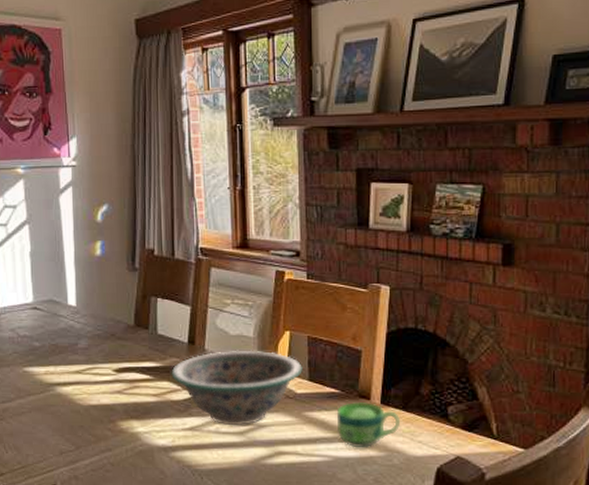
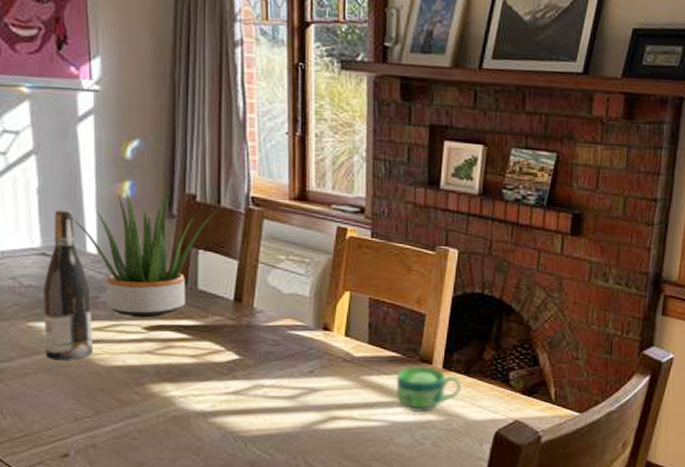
wine bottle: none [34,269,74,400] -> present [42,210,93,360]
potted plant: none [57,248,172,361] -> present [72,189,217,318]
decorative bowl: present [171,350,302,425] -> none [213,309,362,389]

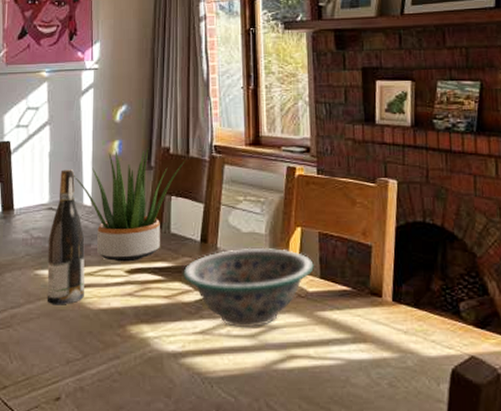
decorative bowl: none [213,309,362,389] -> present [183,247,314,327]
cup: present [395,366,462,413] -> none [348,300,414,350]

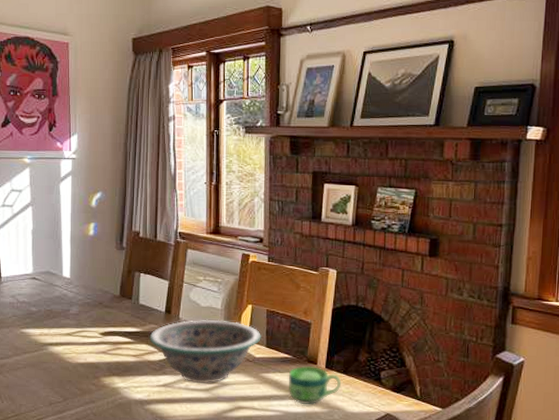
wine bottle: present [47,169,85,304] -> none [32,245,65,358]
potted plant: present [74,147,186,262] -> none [54,229,154,326]
cup: none [348,300,414,350] -> present [288,366,342,405]

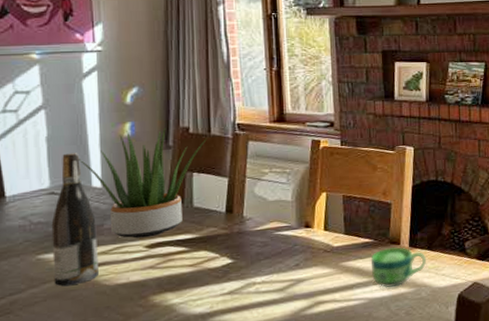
wine bottle: none [32,245,65,358] -> present [51,153,99,286]
potted plant: none [54,229,154,326] -> present [79,127,208,239]
decorative bowl: present [149,319,261,383] -> none [208,212,339,284]

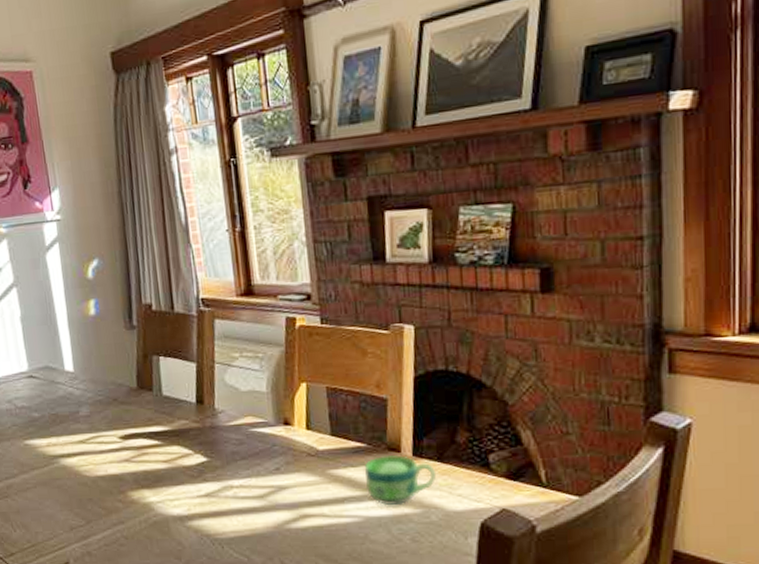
wine bottle: present [51,153,99,286] -> none [33,334,79,473]
potted plant: present [79,127,208,239] -> none [50,305,172,428]

